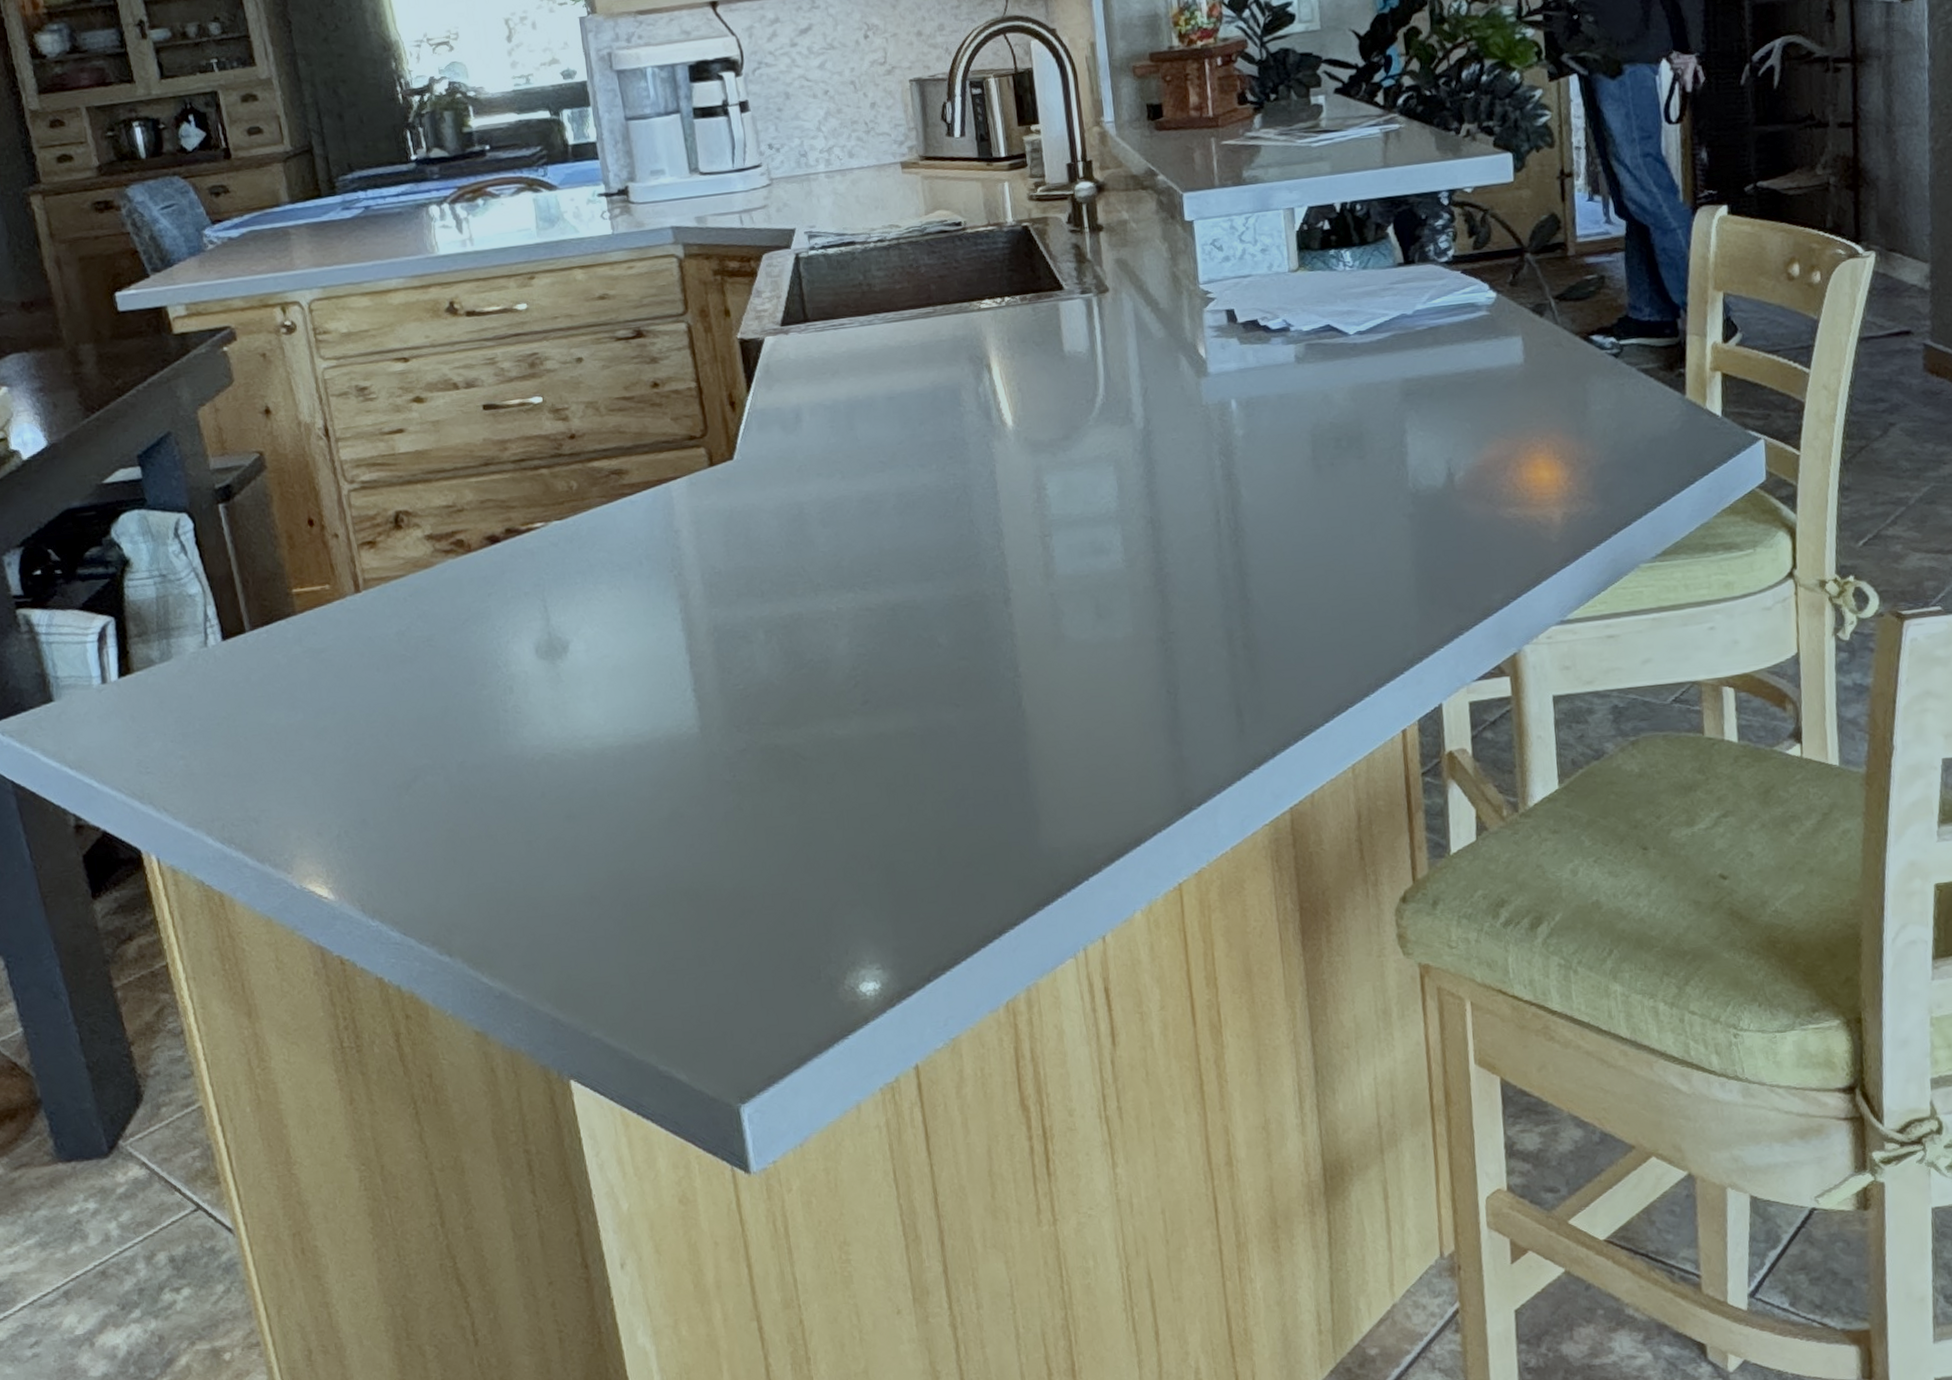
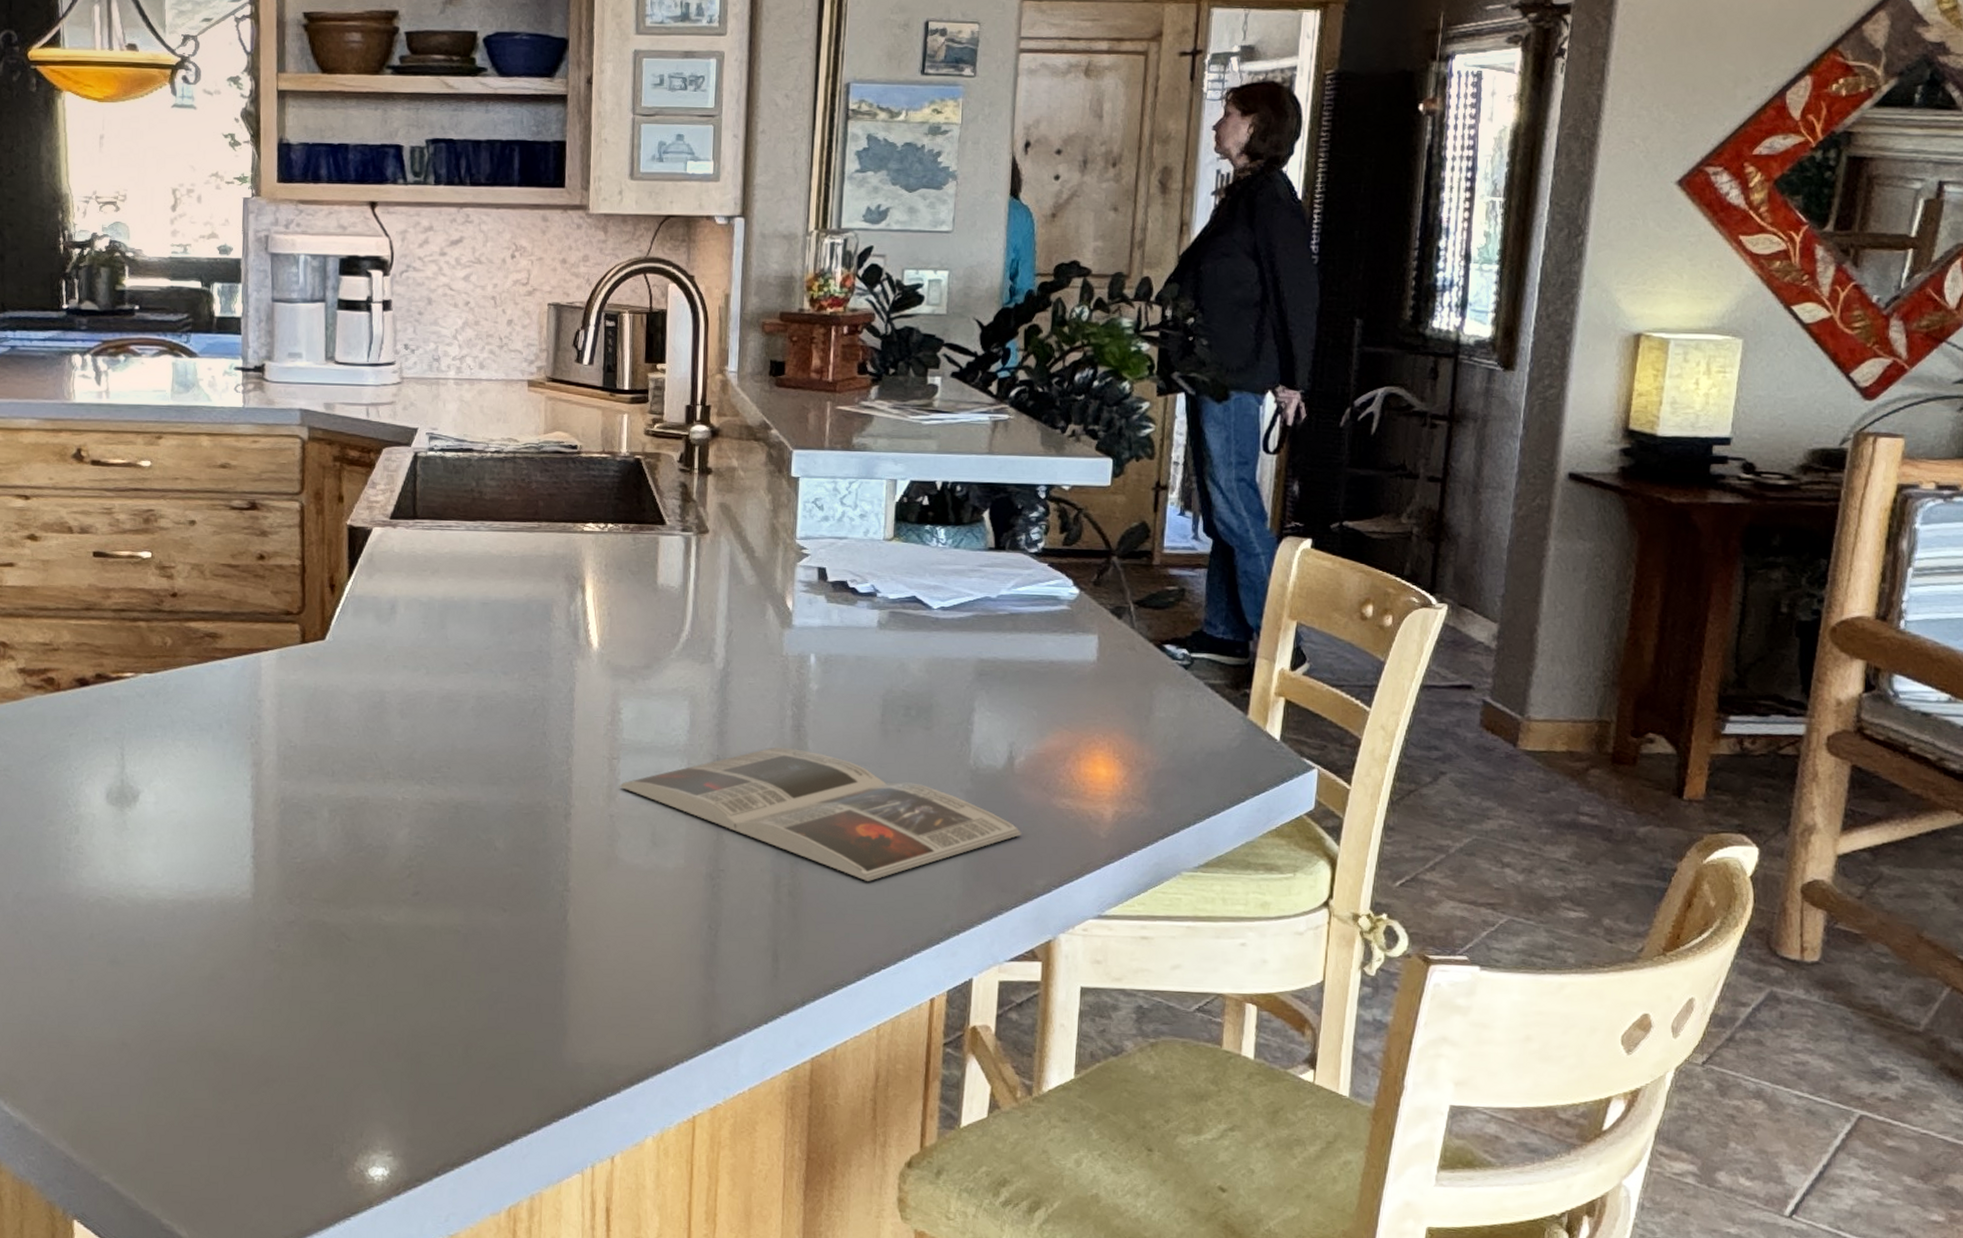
magazine: none [1055,498,1472,622] -> present [619,747,1022,881]

